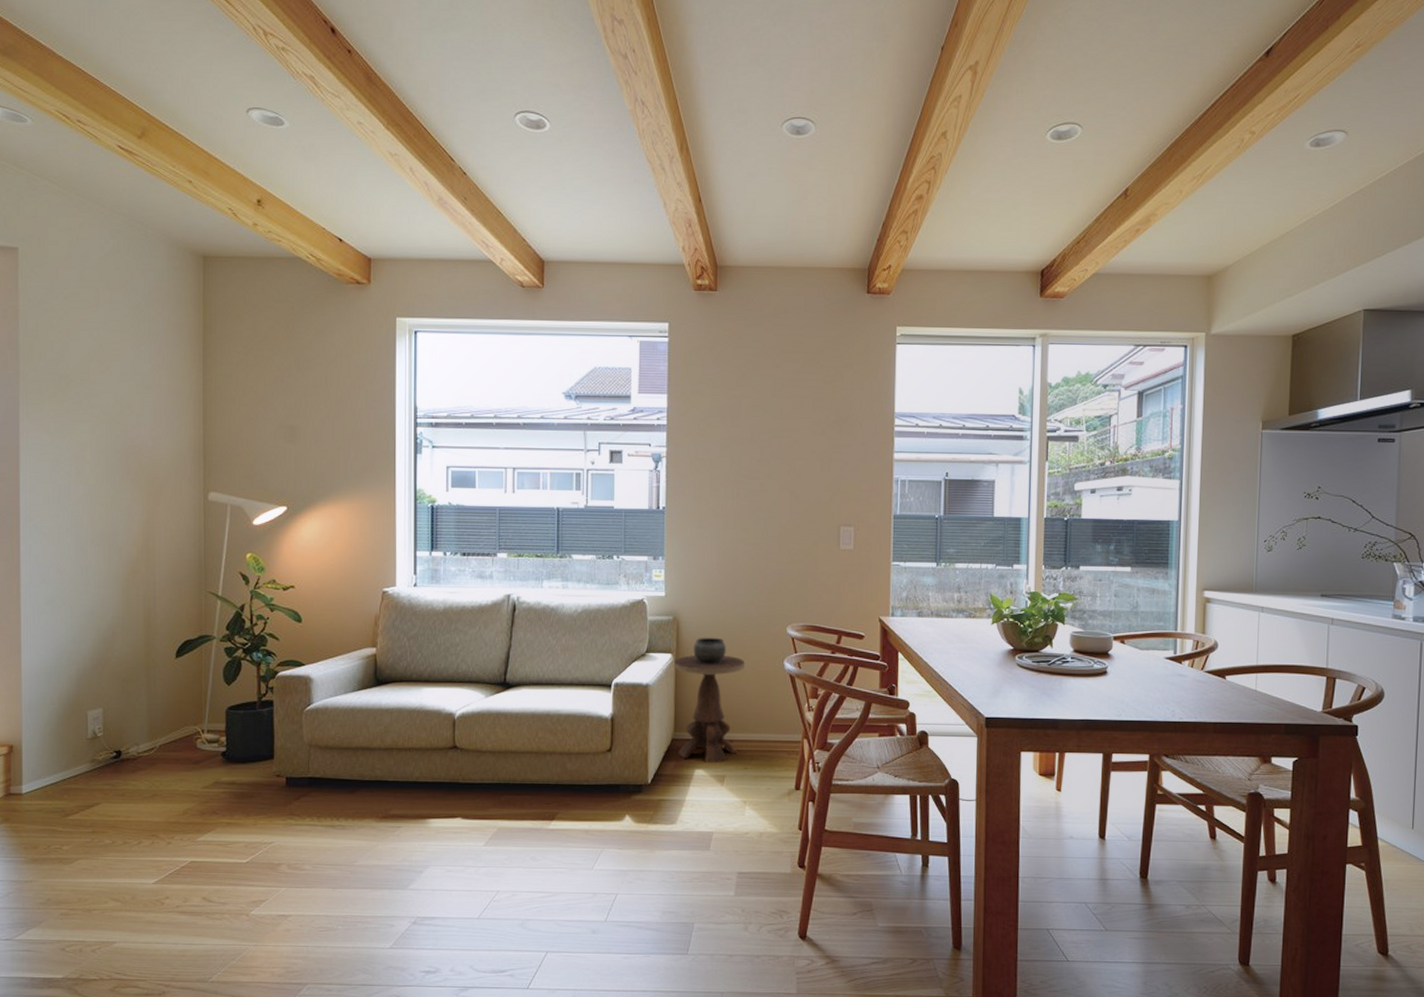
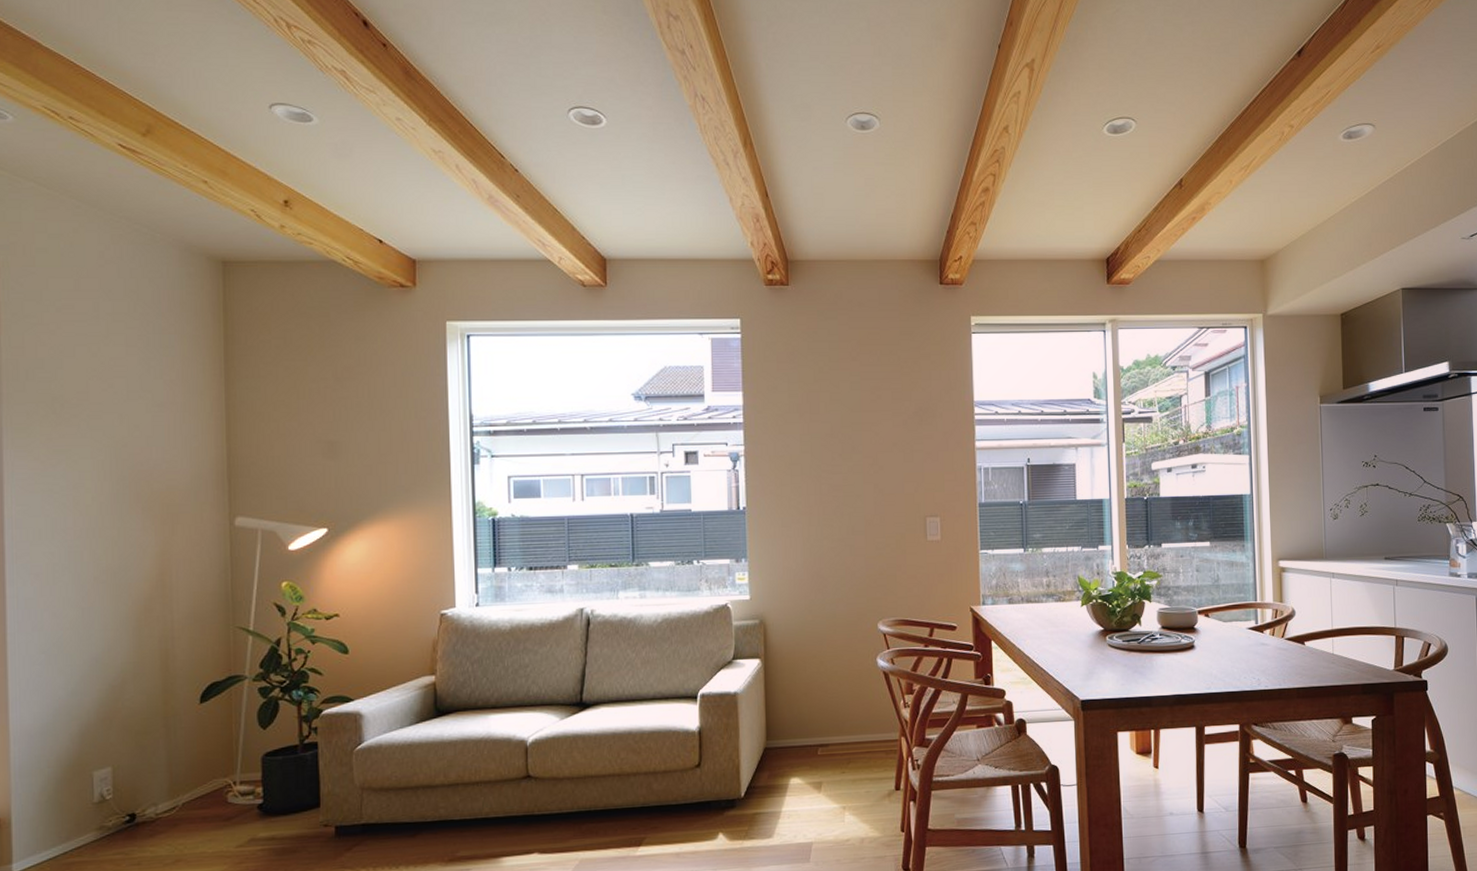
side table: present [674,637,746,763] -> none [763,638,838,770]

